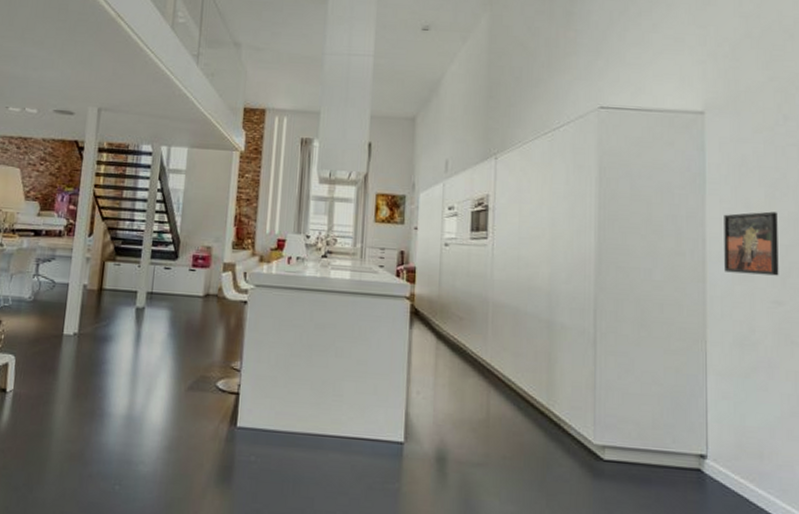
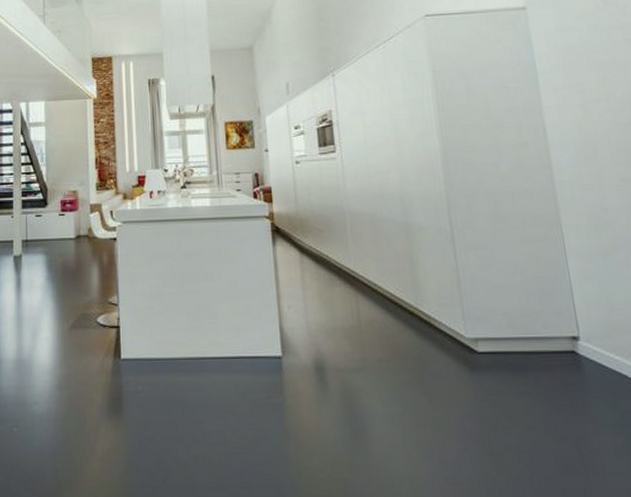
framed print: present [724,211,779,276] -> none [560,93,623,157]

